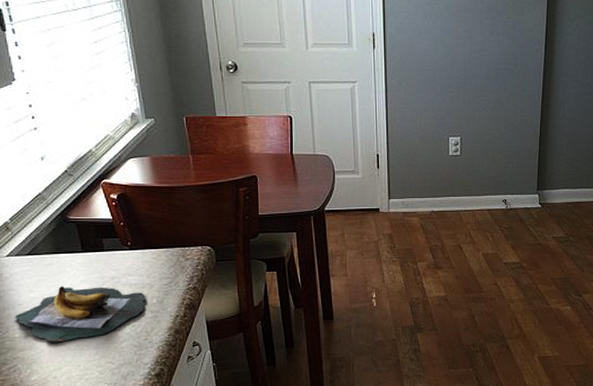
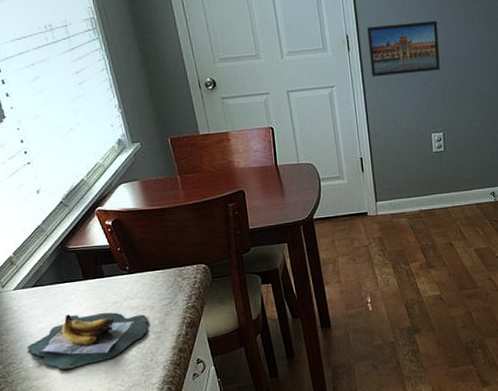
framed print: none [393,27,464,77] -> present [366,20,440,77]

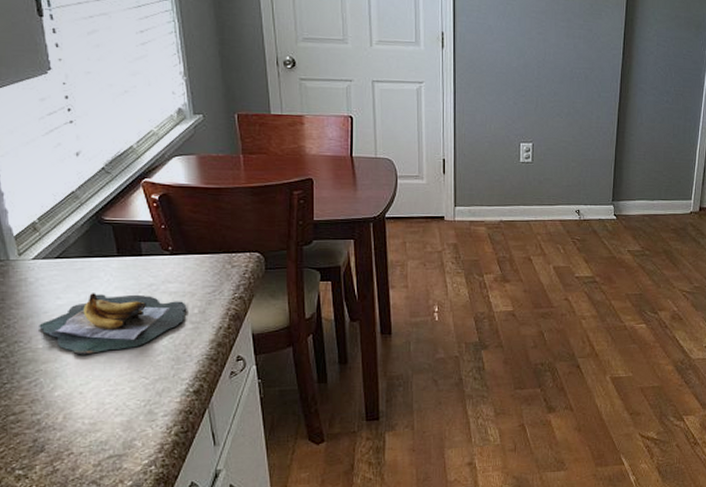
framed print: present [366,20,440,77] -> none [463,27,538,80]

